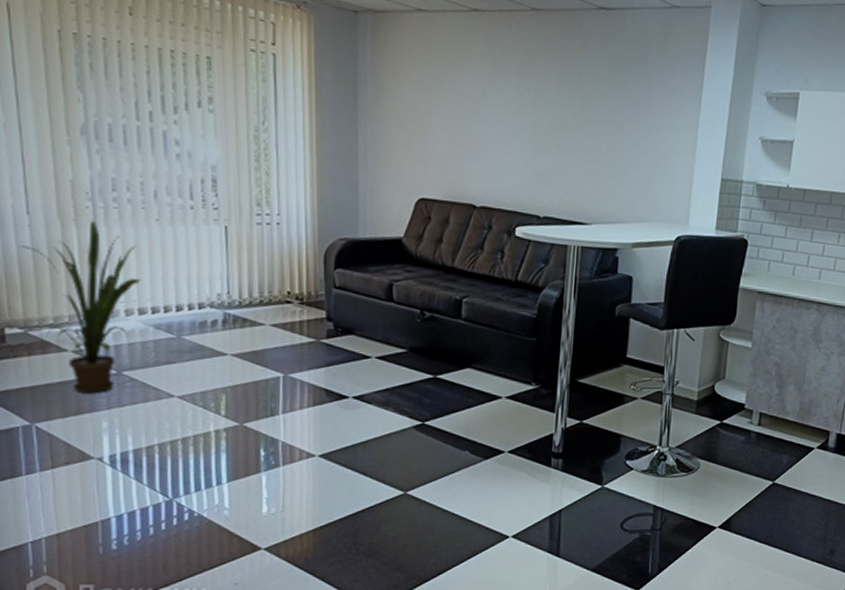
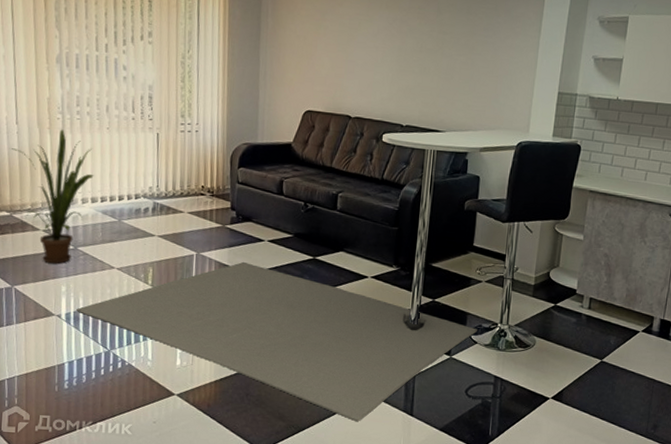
rug: none [124,383,634,568] -> present [76,261,478,422]

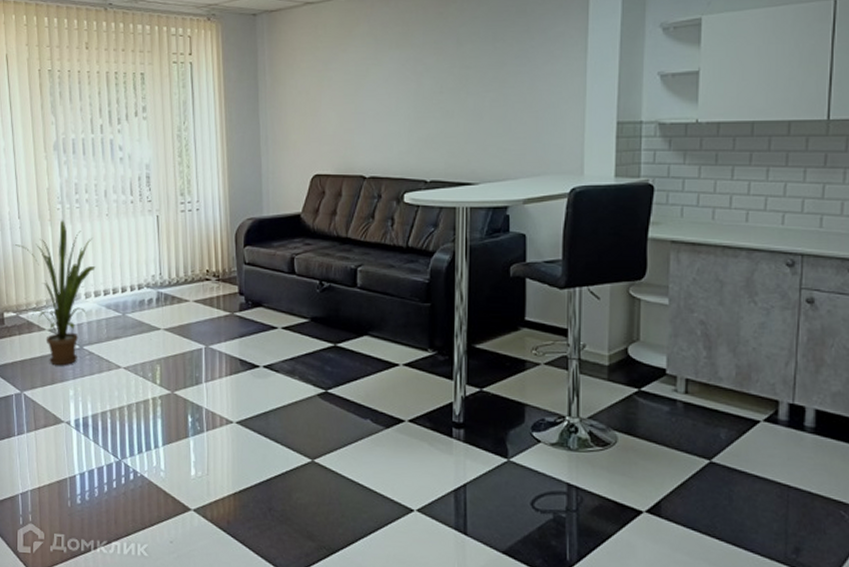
rug: present [76,261,478,422] -> none [85,353,541,543]

